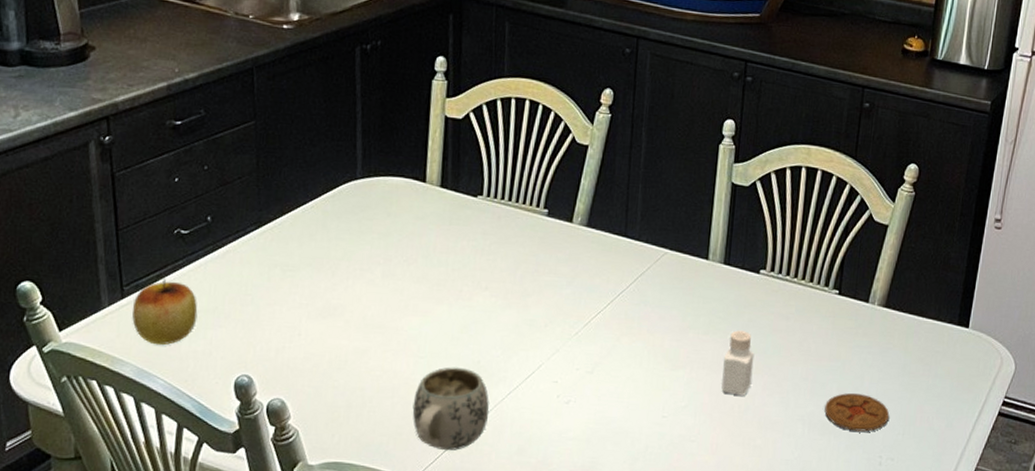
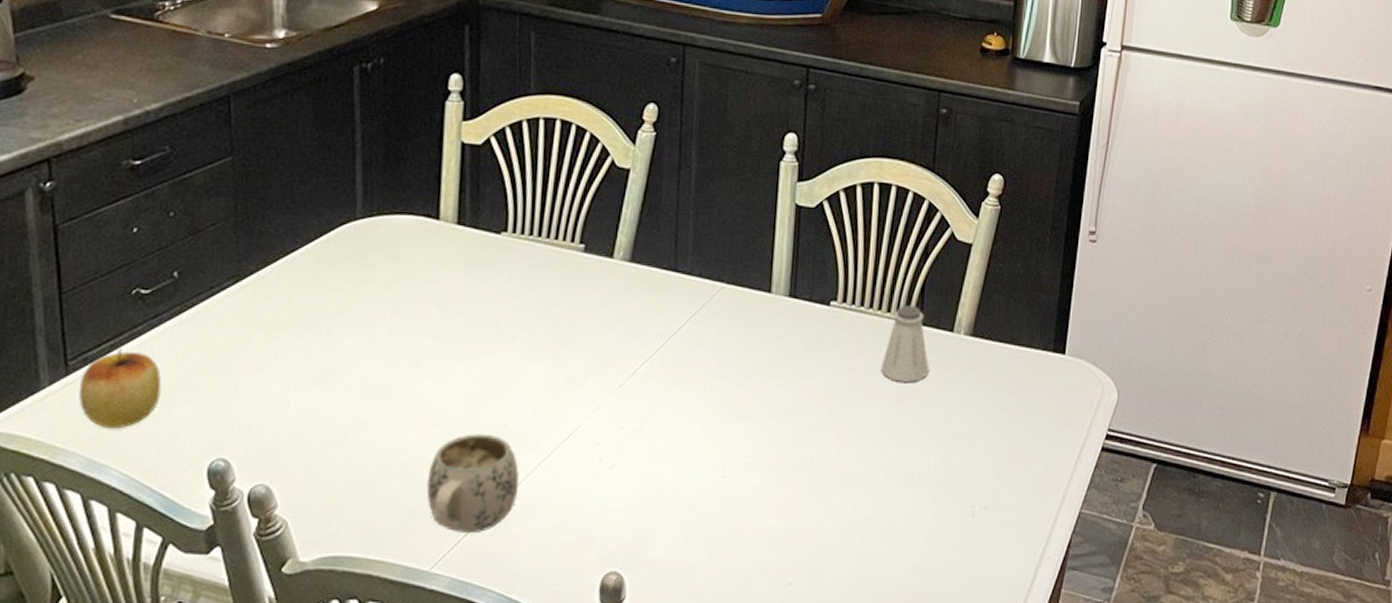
pepper shaker: present [721,330,755,396] -> none [790,372,827,447]
saltshaker: none [803,277,846,345] -> present [881,306,929,382]
coaster: present [824,393,890,432] -> none [908,436,982,479]

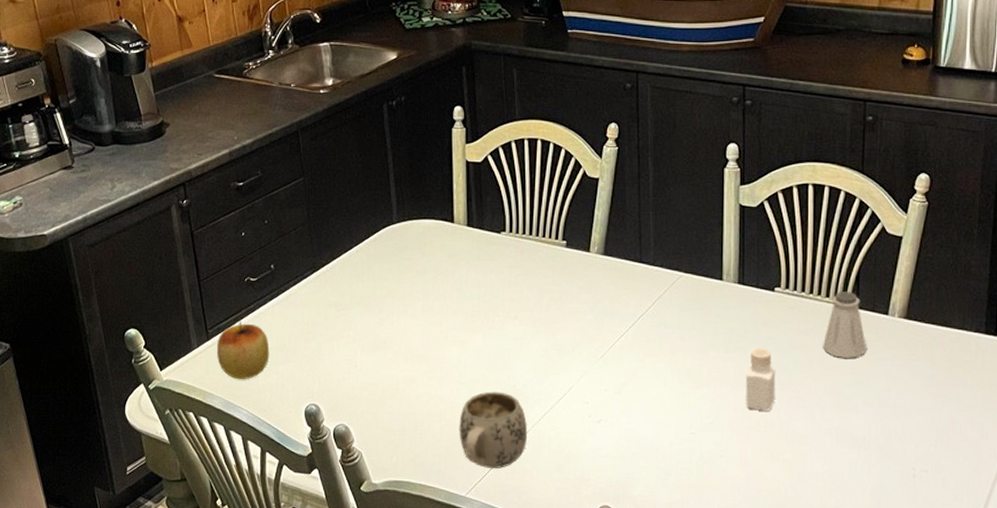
pepper shaker: none [790,372,827,447] -> present [746,347,776,411]

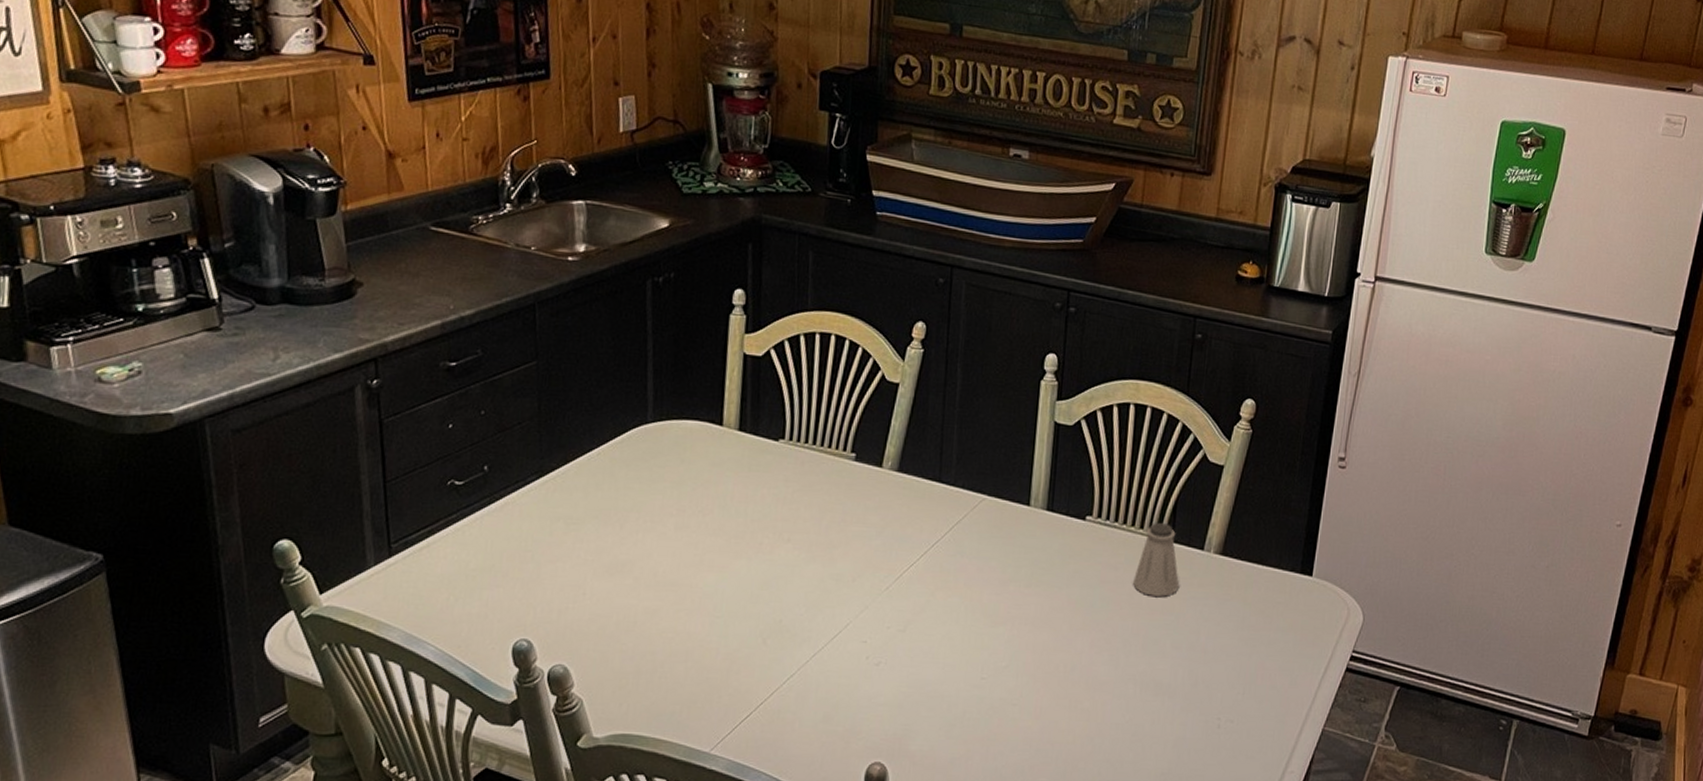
apple: present [217,321,270,380] -> none [400,534,473,608]
mug: present [459,391,528,468] -> none [707,627,792,719]
pepper shaker: present [746,347,776,411] -> none [1045,582,1081,654]

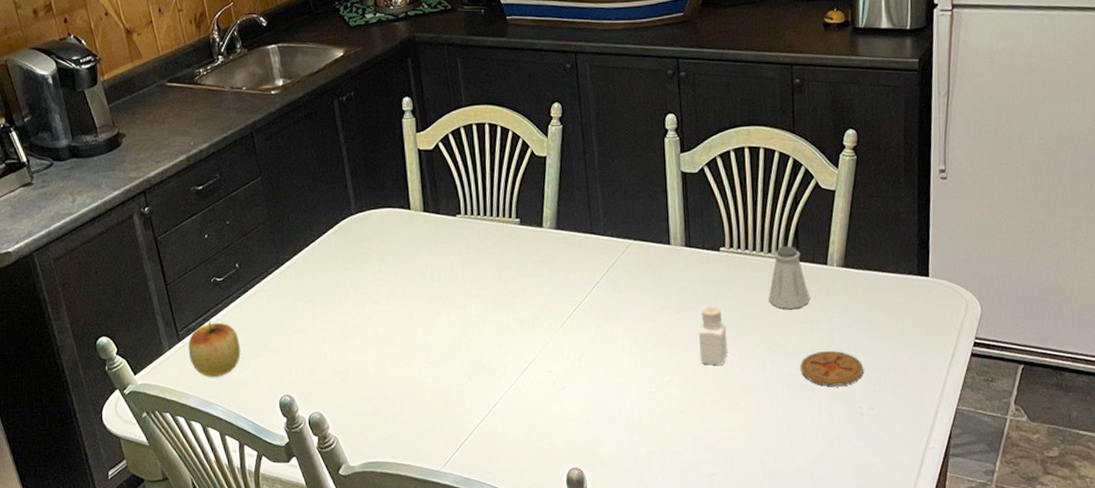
apple: none [400,534,473,608] -> present [188,320,241,378]
pepper shaker: none [1045,582,1081,654] -> present [699,305,728,365]
coaster: none [1158,649,1228,691] -> present [800,351,864,386]

